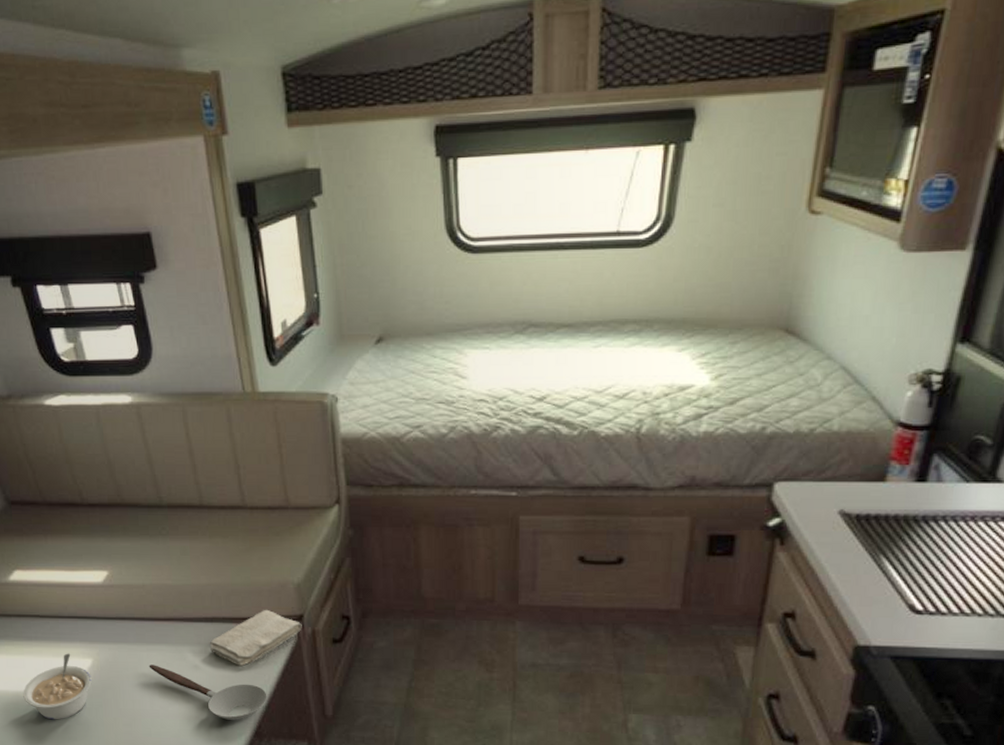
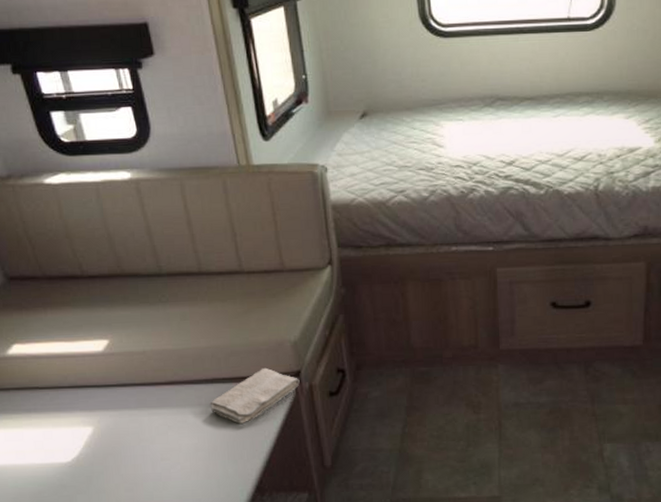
legume: present [23,653,92,720] -> none [21,423,92,491]
spoon: present [149,665,267,720] -> none [150,428,268,478]

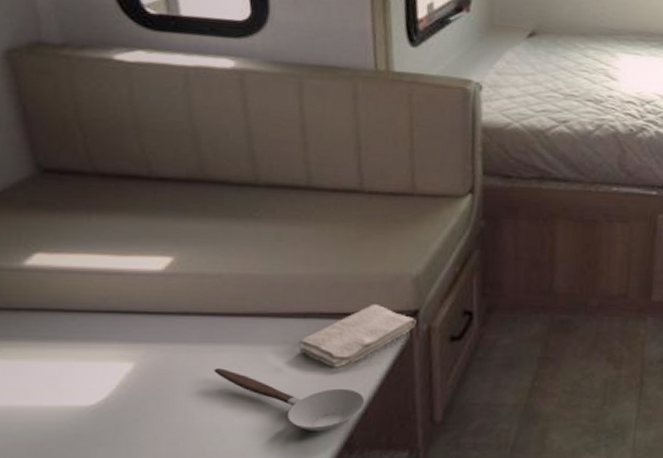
spoon: none [150,428,268,478] -> present [213,368,365,431]

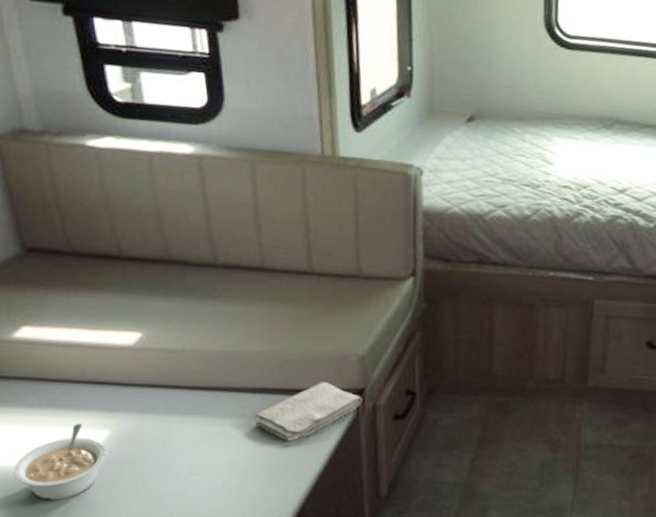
legume: none [20,356,129,442] -> present [13,423,106,501]
spoon: present [213,368,365,431] -> none [179,438,316,501]

